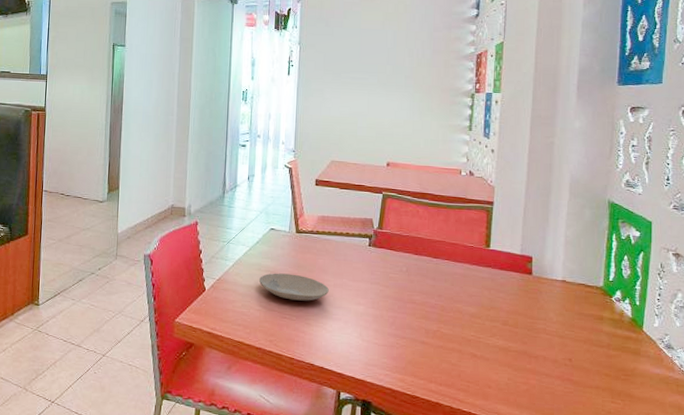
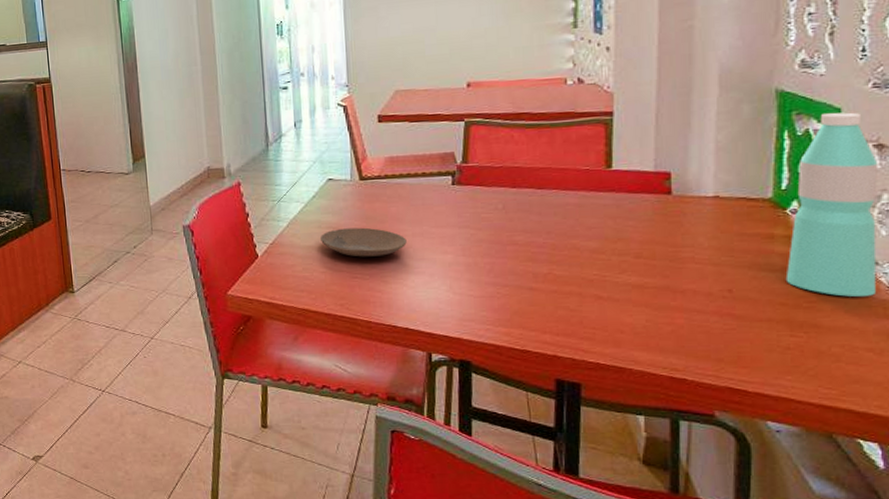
water bottle: none [610,225,676,375] -> present [785,112,879,297]

